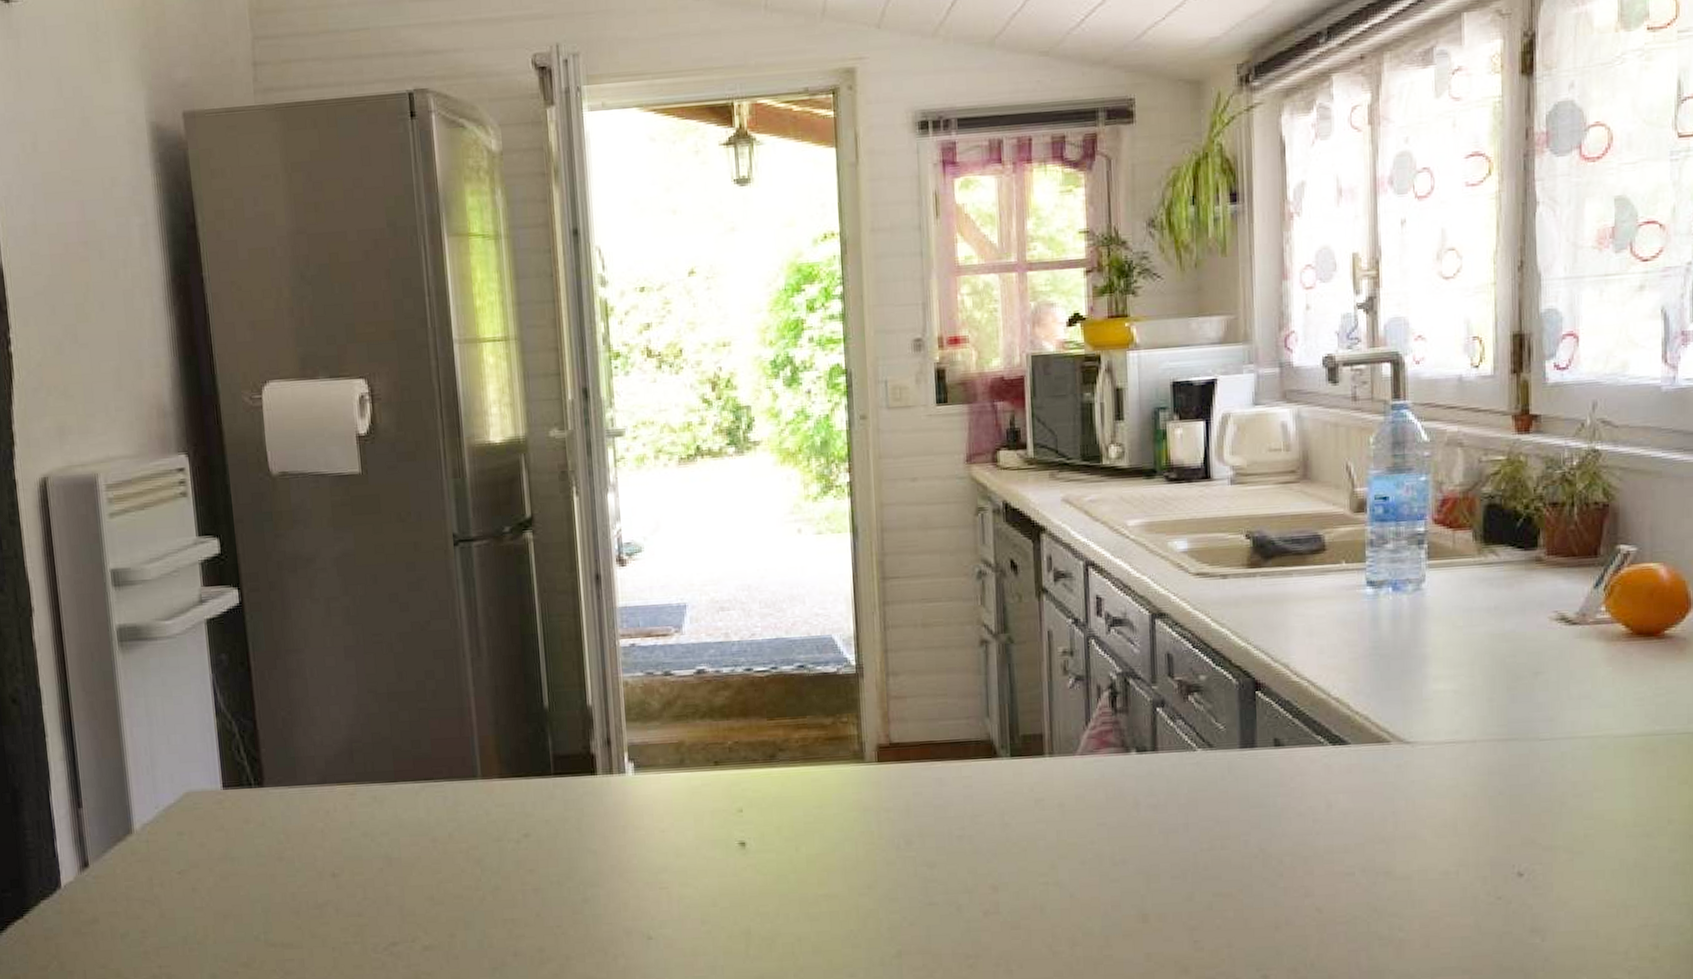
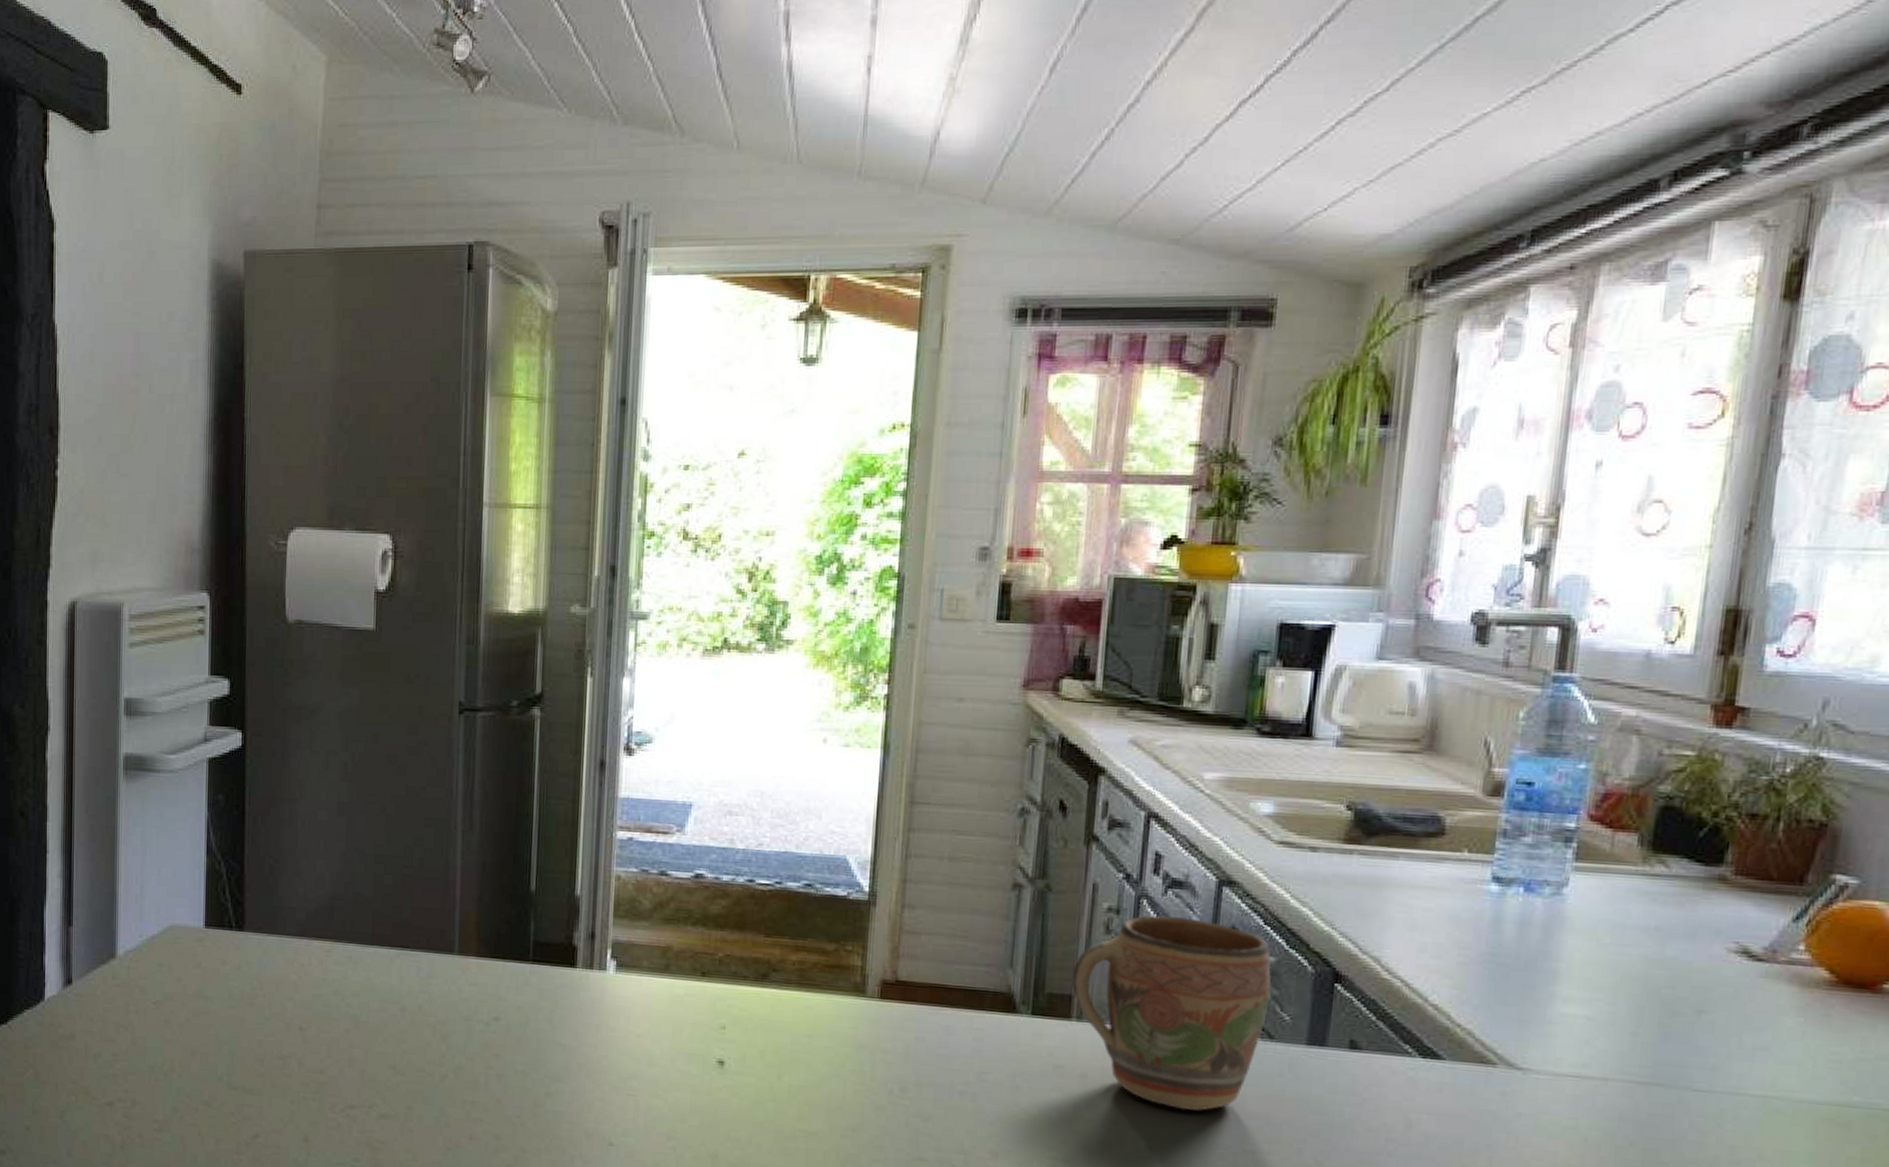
mug: none [1040,651,1206,822] -> present [1071,915,1271,1111]

